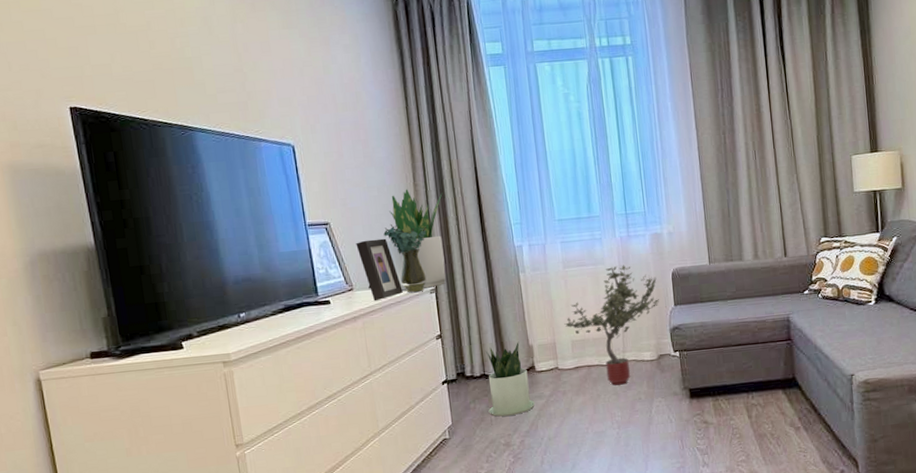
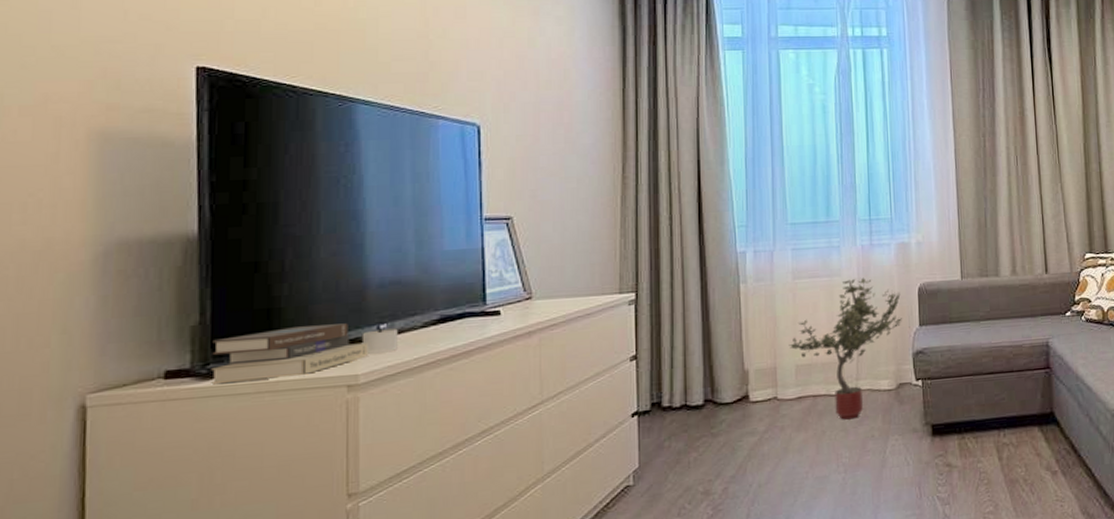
books: none [120,313,235,363] -> present [210,323,368,385]
candle: none [227,316,256,338] -> present [361,328,398,356]
picture frame: present [356,238,403,302] -> none [542,238,594,313]
vase: present [383,224,427,293] -> none [578,222,632,304]
planter: present [387,189,446,291] -> none [582,181,656,301]
planter: present [485,341,536,417] -> none [686,365,746,458]

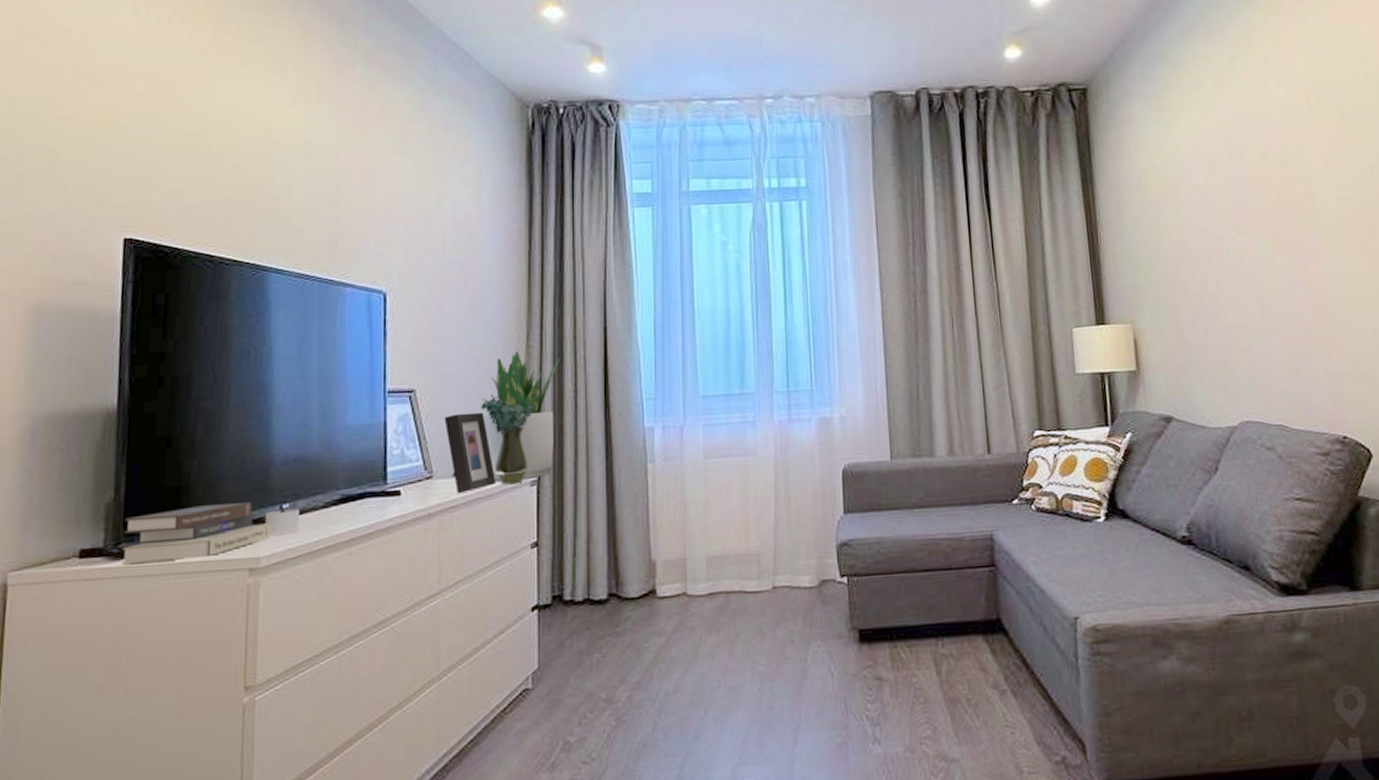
picture frame: none [542,238,594,313] -> present [444,412,496,494]
vase: none [578,222,632,304] -> present [481,395,536,485]
planter: none [582,181,656,301] -> present [484,350,561,481]
potted tree: present [788,277,903,420] -> none [699,457,826,621]

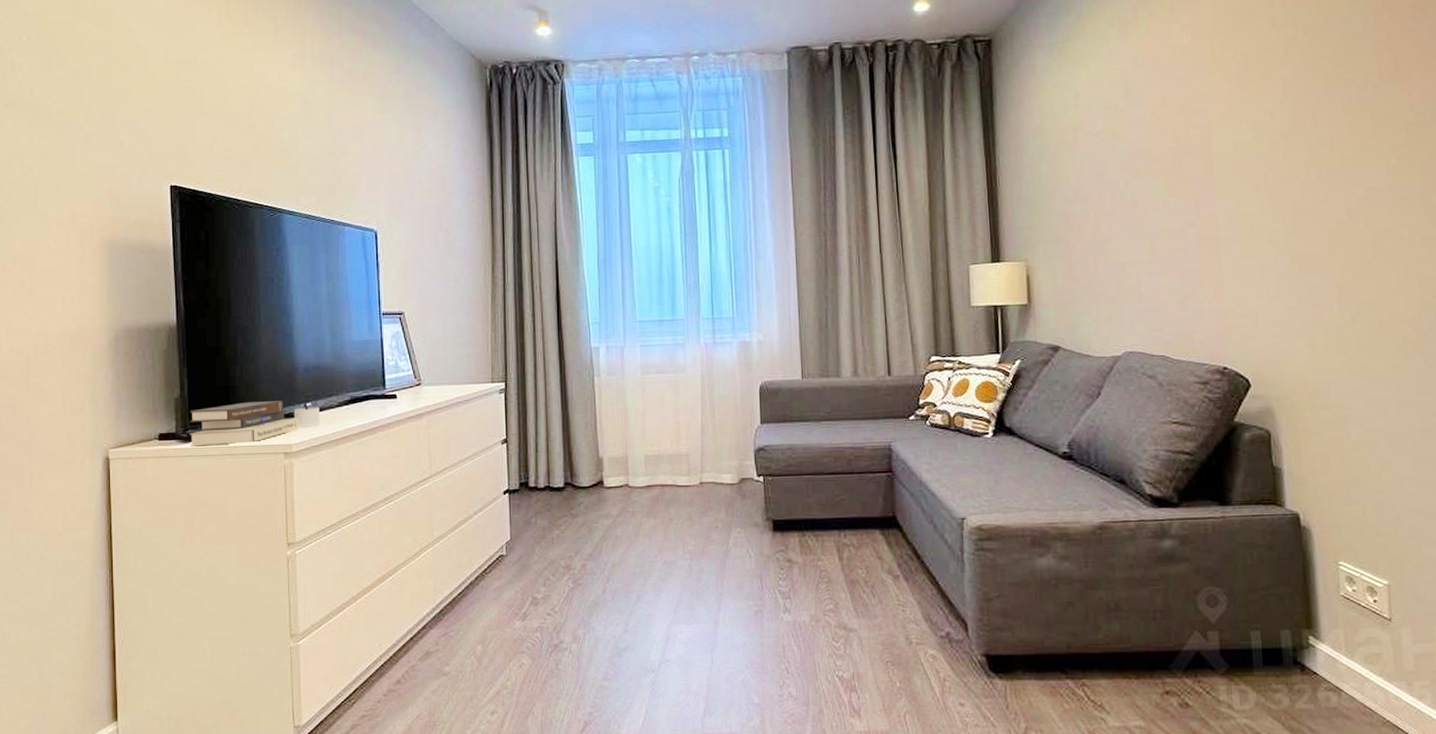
picture frame: present [444,412,496,494] -> none [428,332,471,399]
vase: present [481,395,536,485] -> none [457,318,501,392]
planter: present [484,350,561,481] -> none [460,281,521,389]

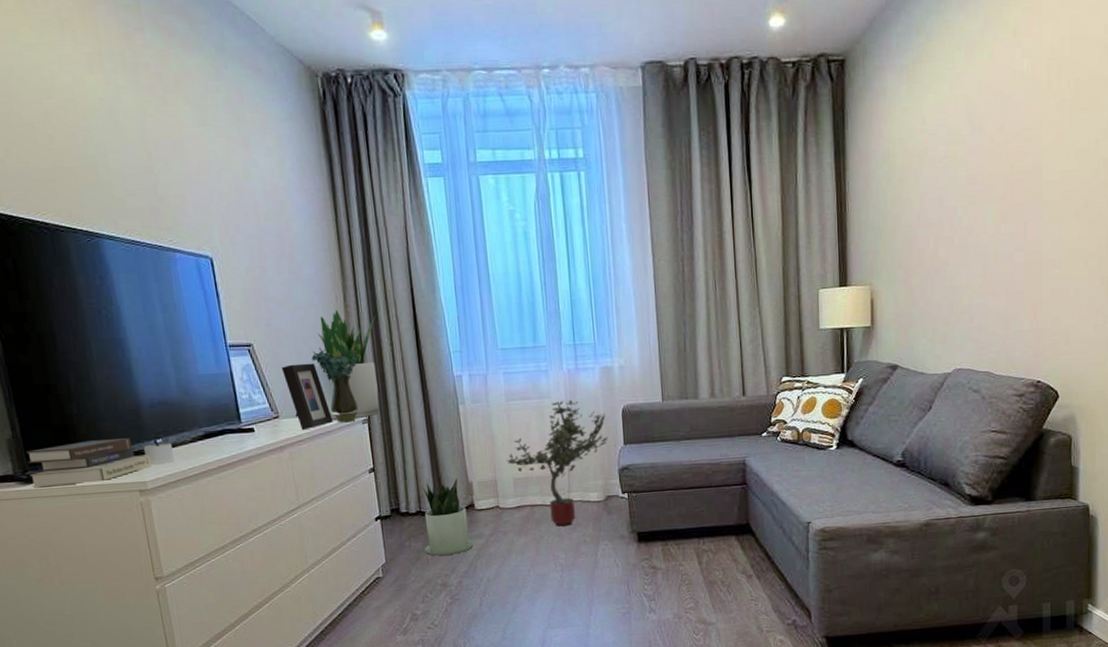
picture frame: none [428,332,471,399] -> present [281,363,333,431]
vase: none [457,318,501,392] -> present [311,348,359,423]
planter: none [460,281,521,389] -> present [315,310,379,420]
planter: none [550,452,601,535] -> present [421,477,475,556]
potted tree: none [638,374,745,510] -> present [506,399,609,527]

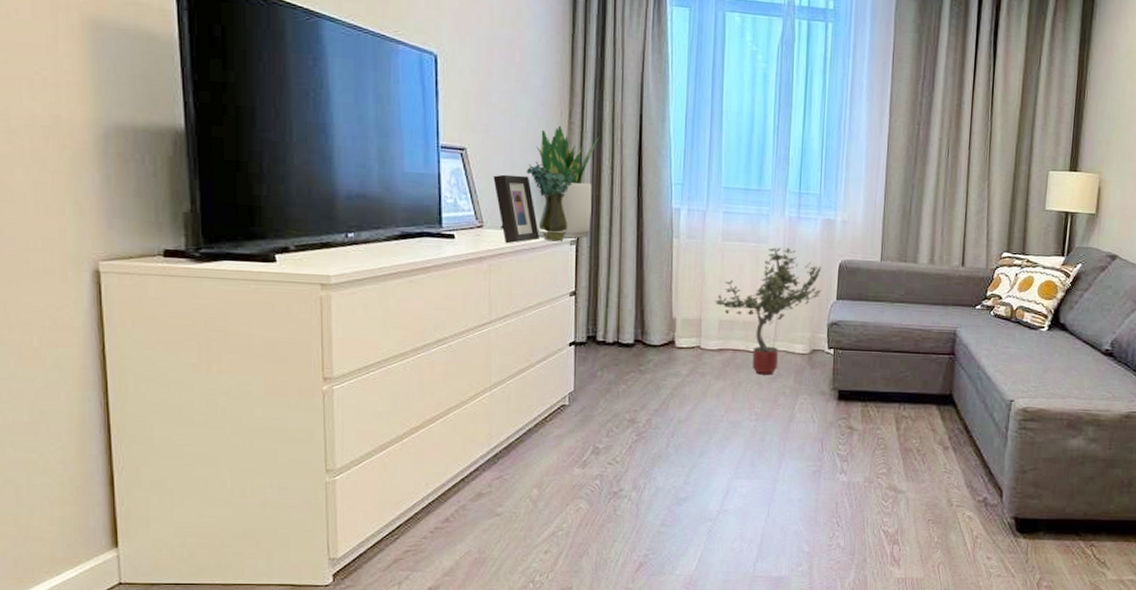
books: present [26,438,151,488] -> none [202,225,338,270]
candle: present [143,442,174,466] -> none [332,236,364,260]
planter: present [421,477,475,556] -> none [616,312,670,390]

